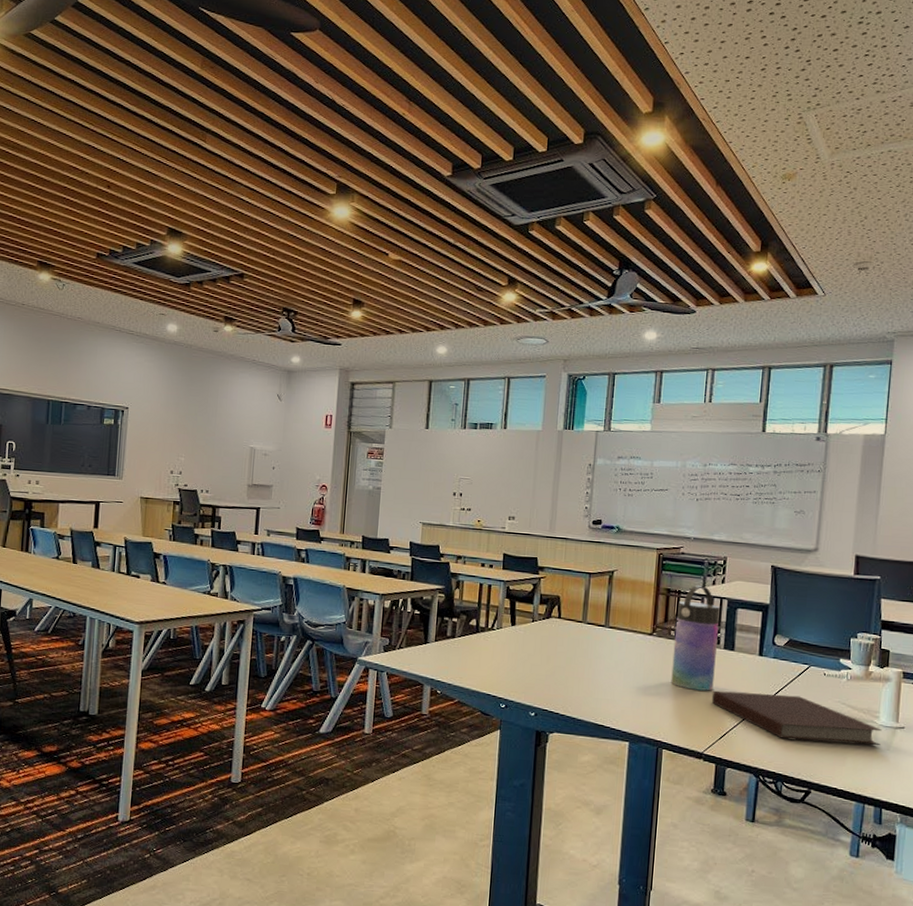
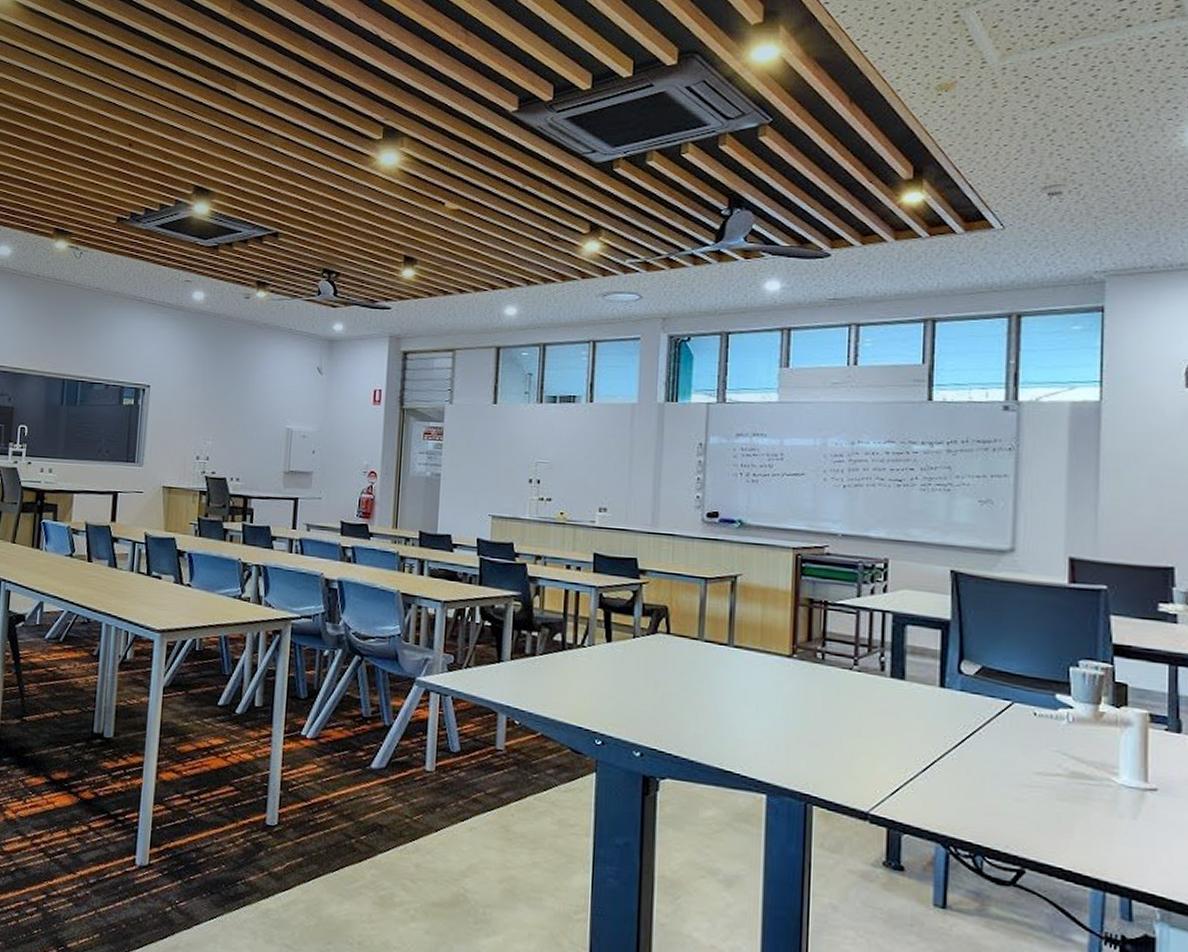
water bottle: present [671,585,721,691] -> none [820,595,884,732]
notebook: present [711,690,882,746] -> none [876,731,1124,814]

